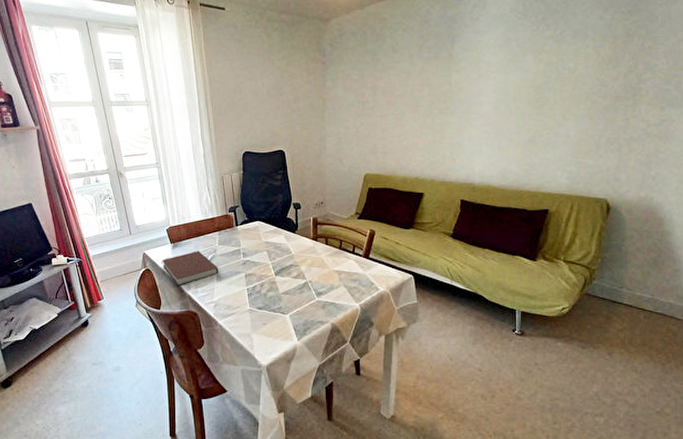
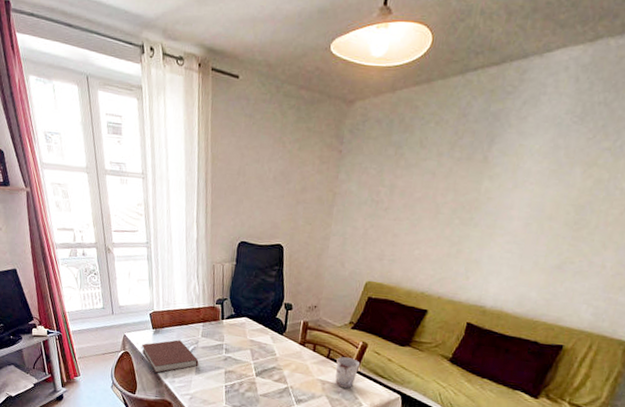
cup: none [349,246,371,276] -> present [335,357,360,389]

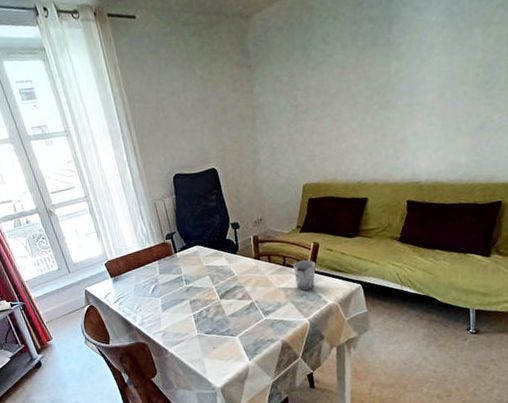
notebook: present [142,340,199,374] -> none [104,282,163,320]

